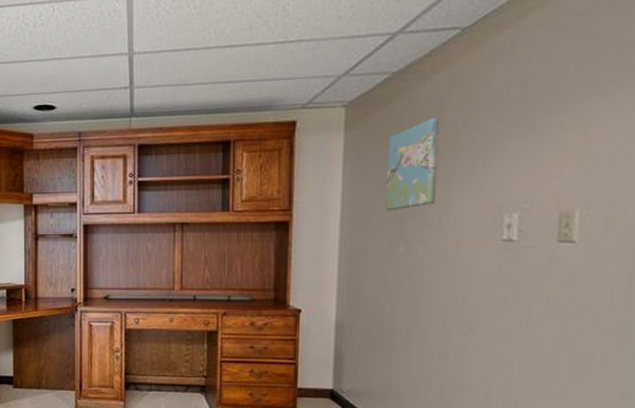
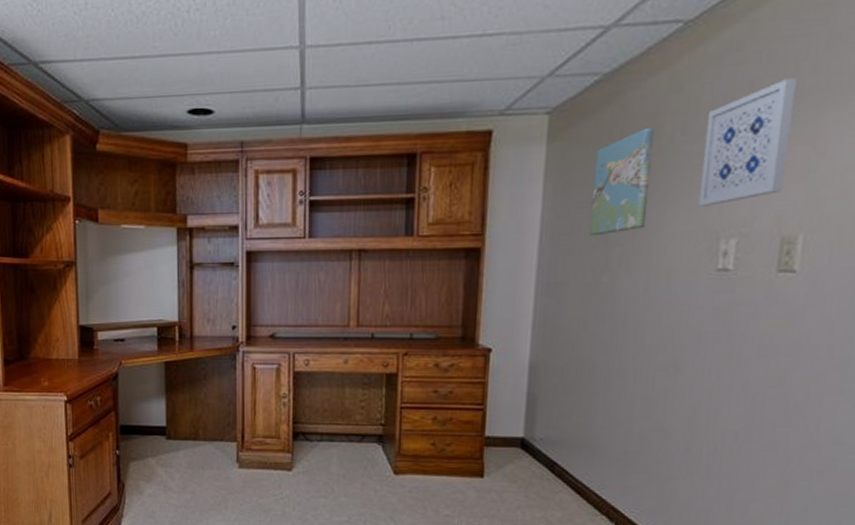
wall art: none [482,75,564,185] -> present [698,78,796,206]

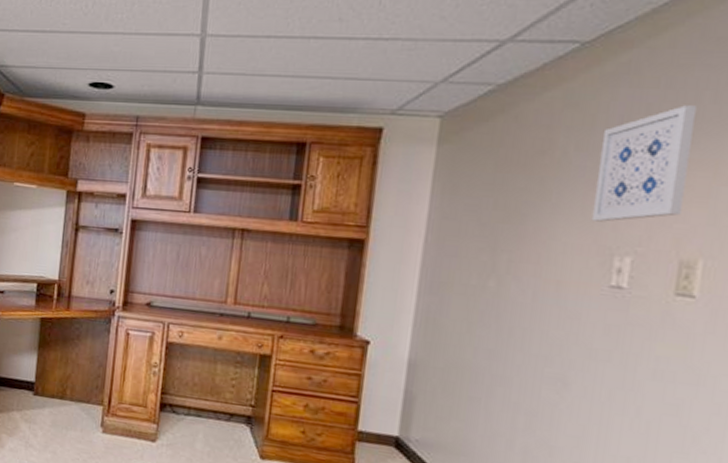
map: present [588,127,655,236] -> none [476,139,548,240]

